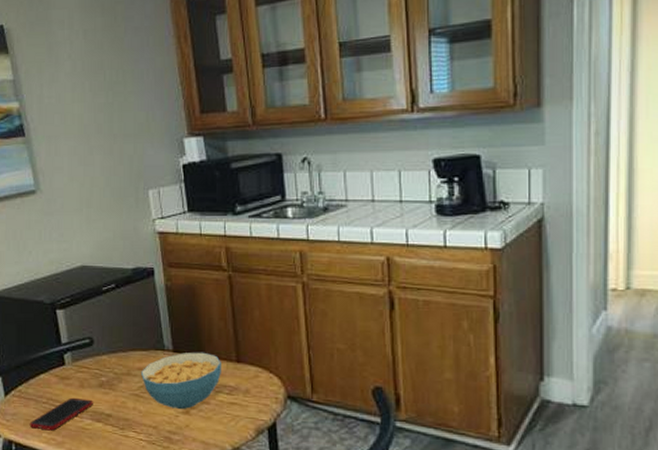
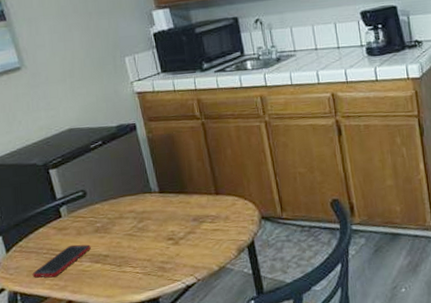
cereal bowl: present [141,352,221,409] -> none [132,189,203,242]

